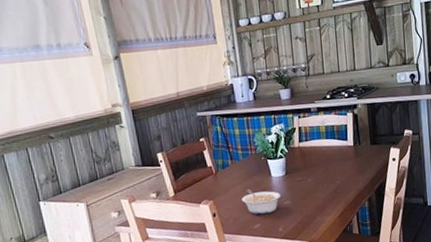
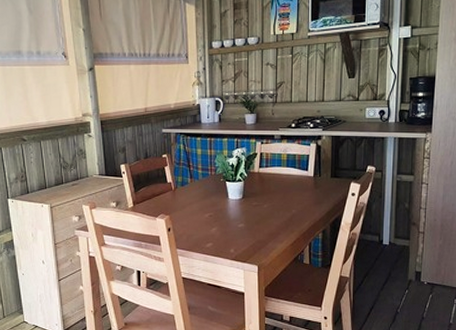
legume: present [242,188,281,215] -> none [197,208,236,235]

